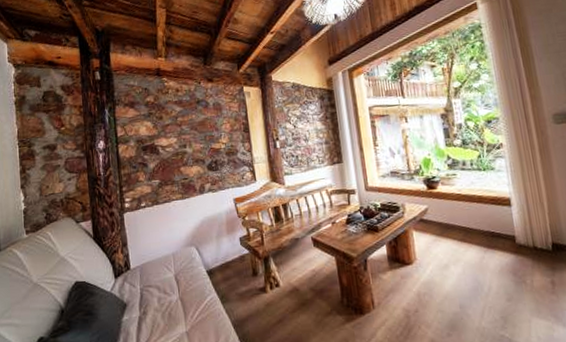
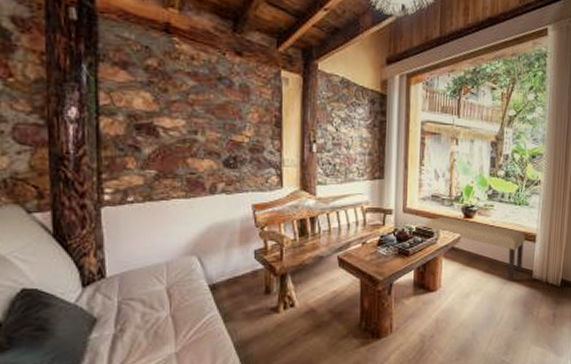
bench: none [390,190,502,248] -> present [426,216,525,280]

